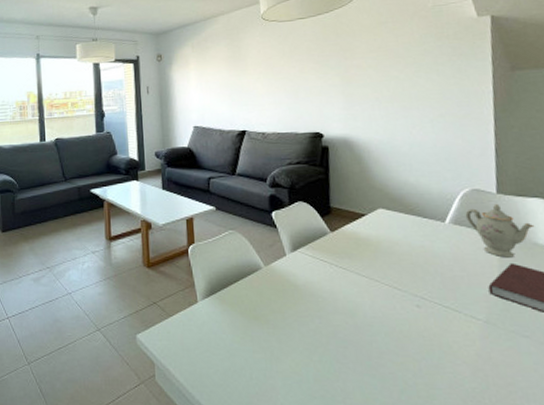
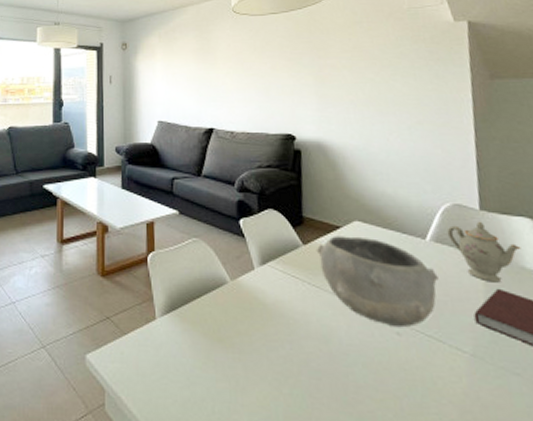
bowl: none [342,222,456,301] -> present [316,236,439,328]

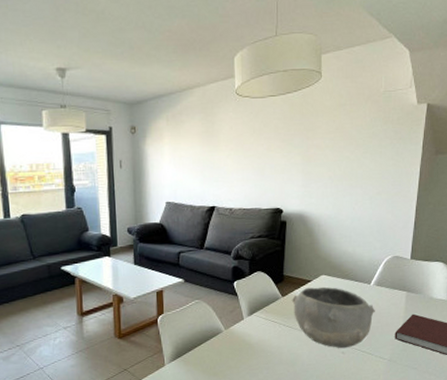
teapot: present [447,221,521,283] -> none [386,267,433,310]

